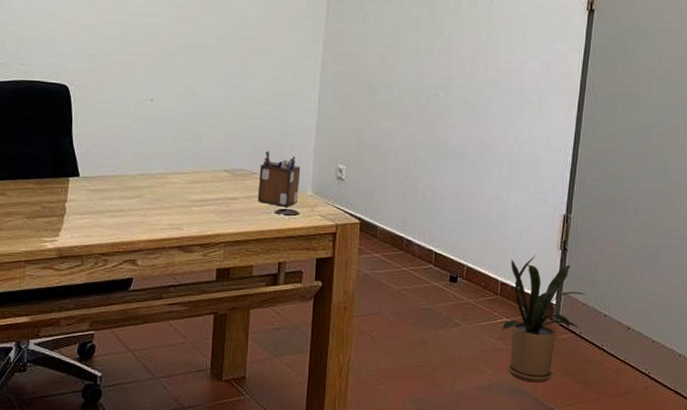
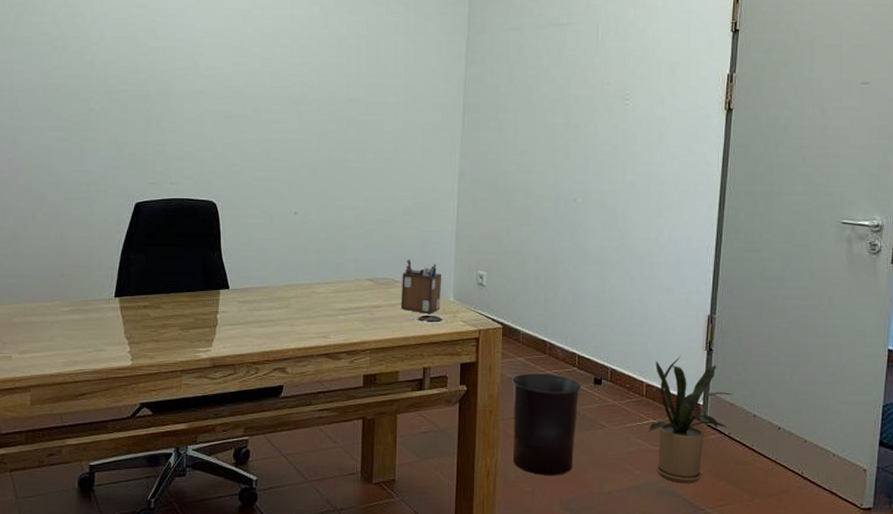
waste bin: none [365,270,438,373] -> present [512,373,582,475]

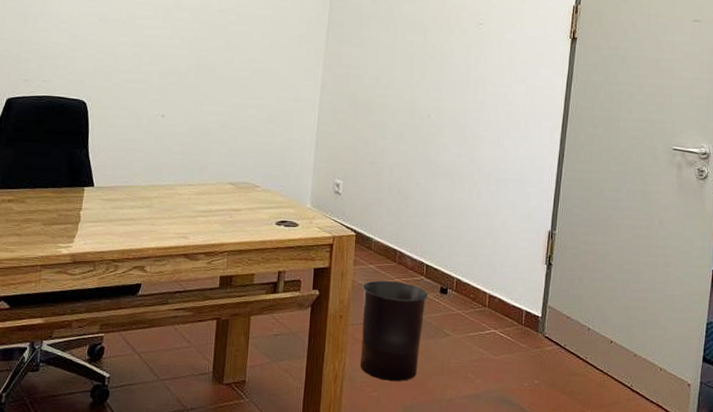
desk organizer: present [400,259,442,313] -> none [259,165,301,219]
house plant: present [649,356,733,484] -> none [490,269,570,393]

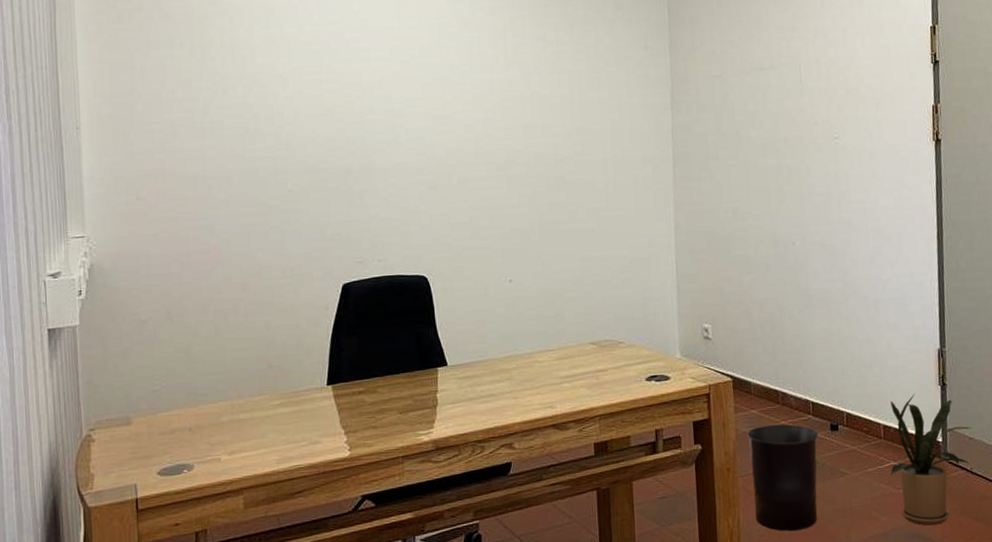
house plant: none [490,269,570,393] -> present [890,394,971,526]

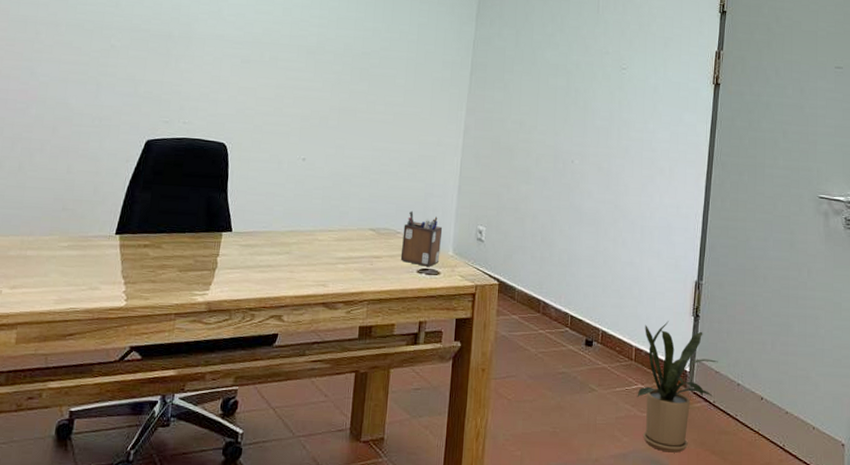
desk organizer: none [625,318,668,373] -> present [400,210,443,267]
waste bin: present [747,424,819,531] -> none [502,332,573,439]

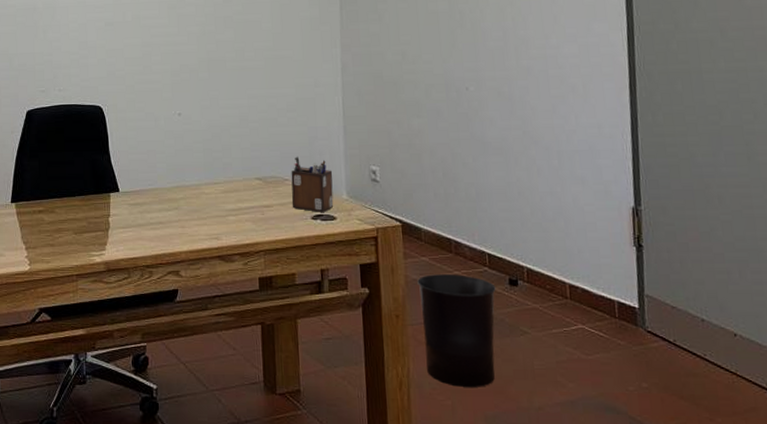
waste bin: none [502,332,573,439] -> present [417,274,496,387]
house plant: present [637,321,718,453] -> none [577,253,674,399]

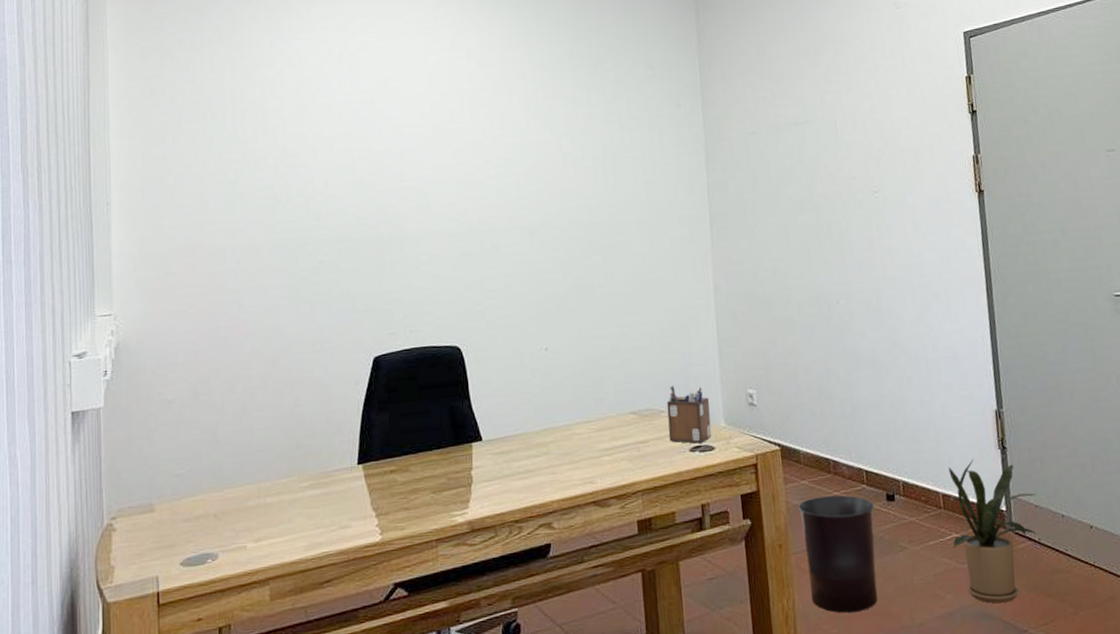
house plant: none [577,253,674,399] -> present [948,459,1037,604]

